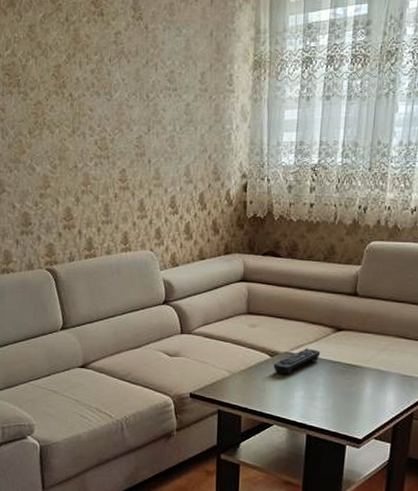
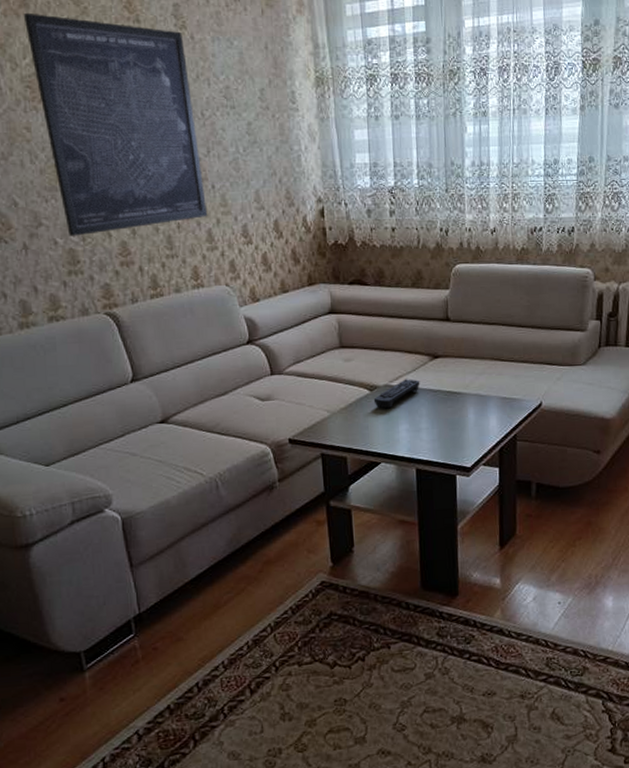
wall art: none [10,11,142,202] -> present [23,12,208,236]

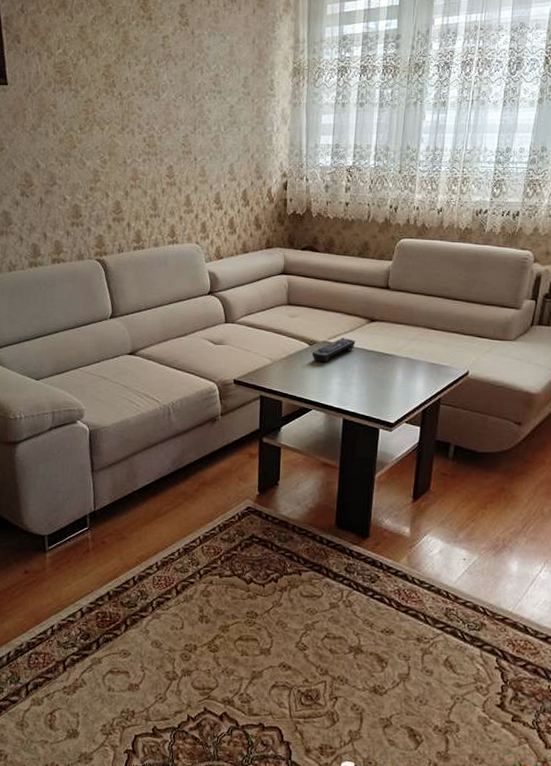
wall art: present [23,12,208,236] -> none [61,12,188,195]

